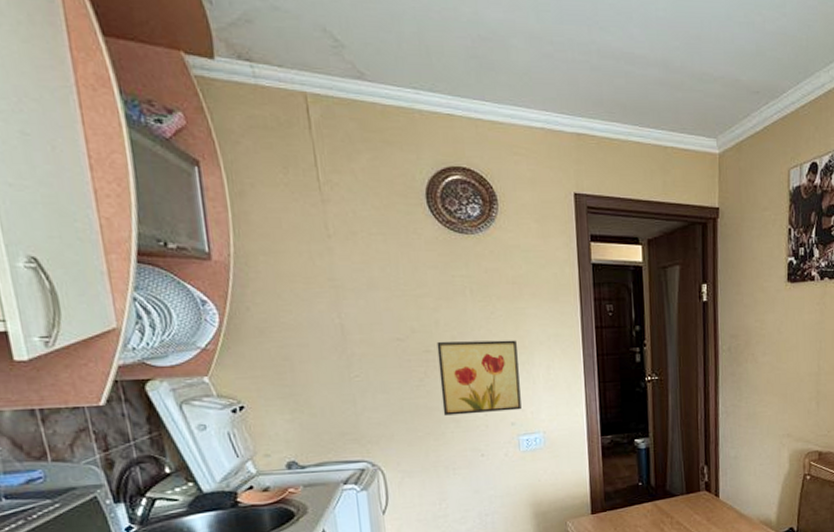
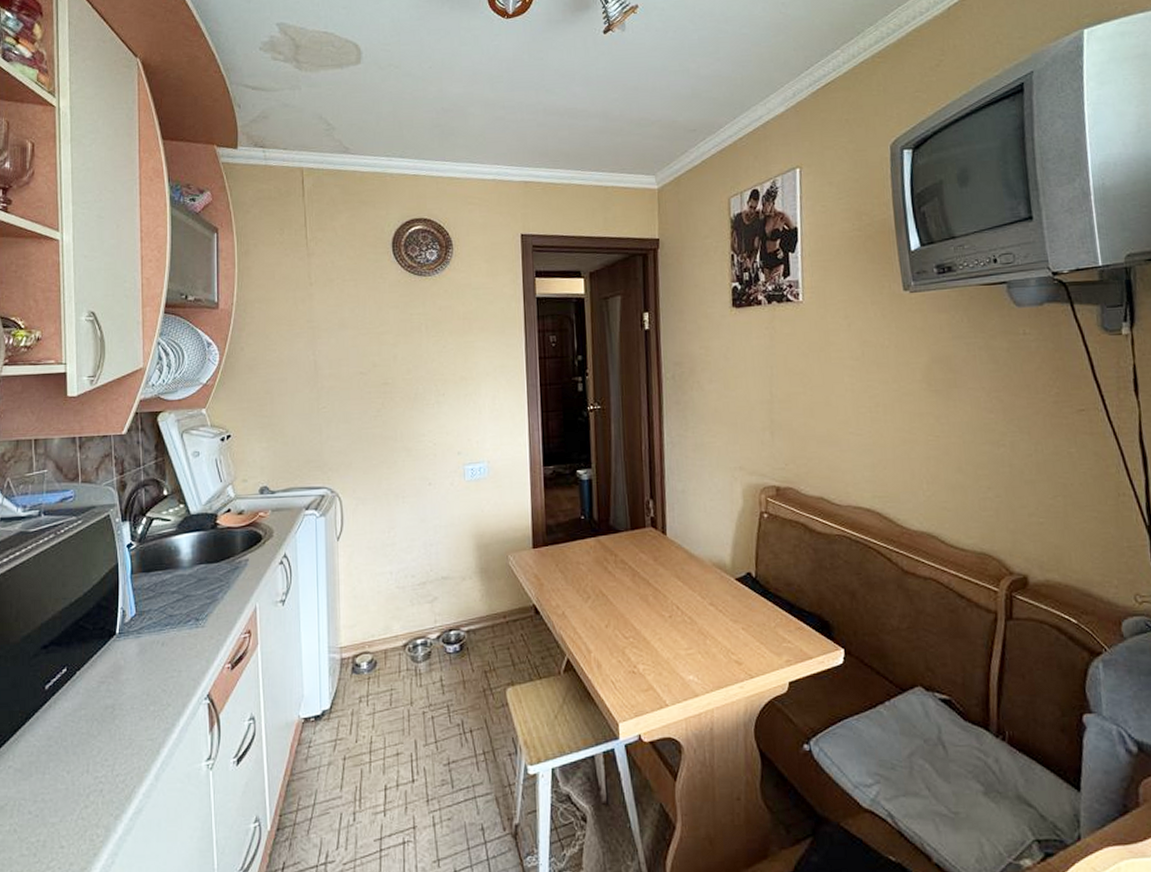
wall art: present [437,340,522,416] -> none [394,371,468,445]

